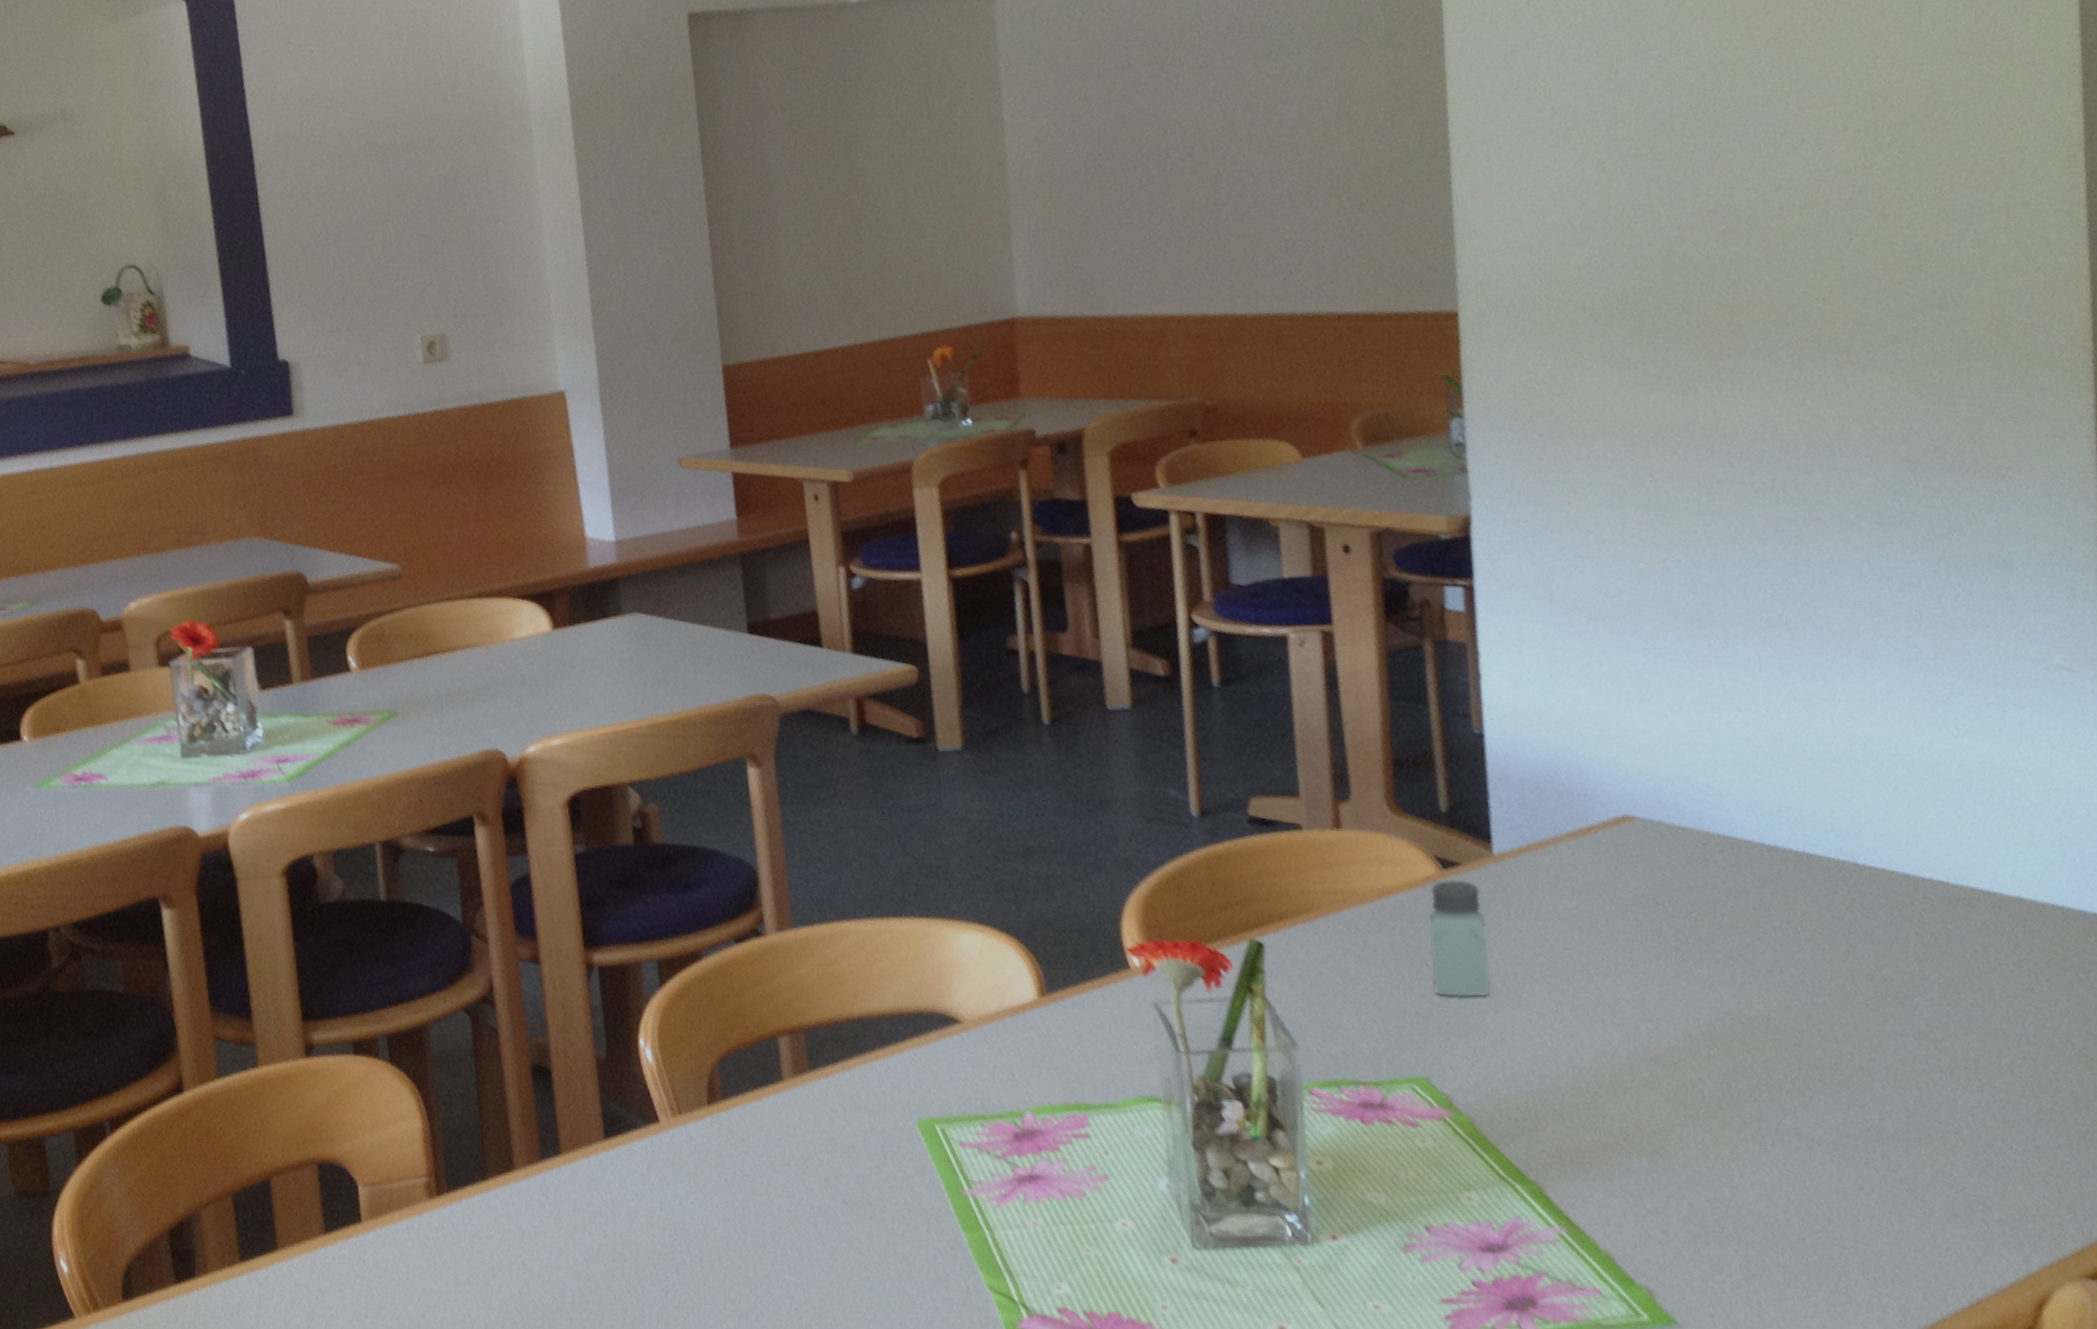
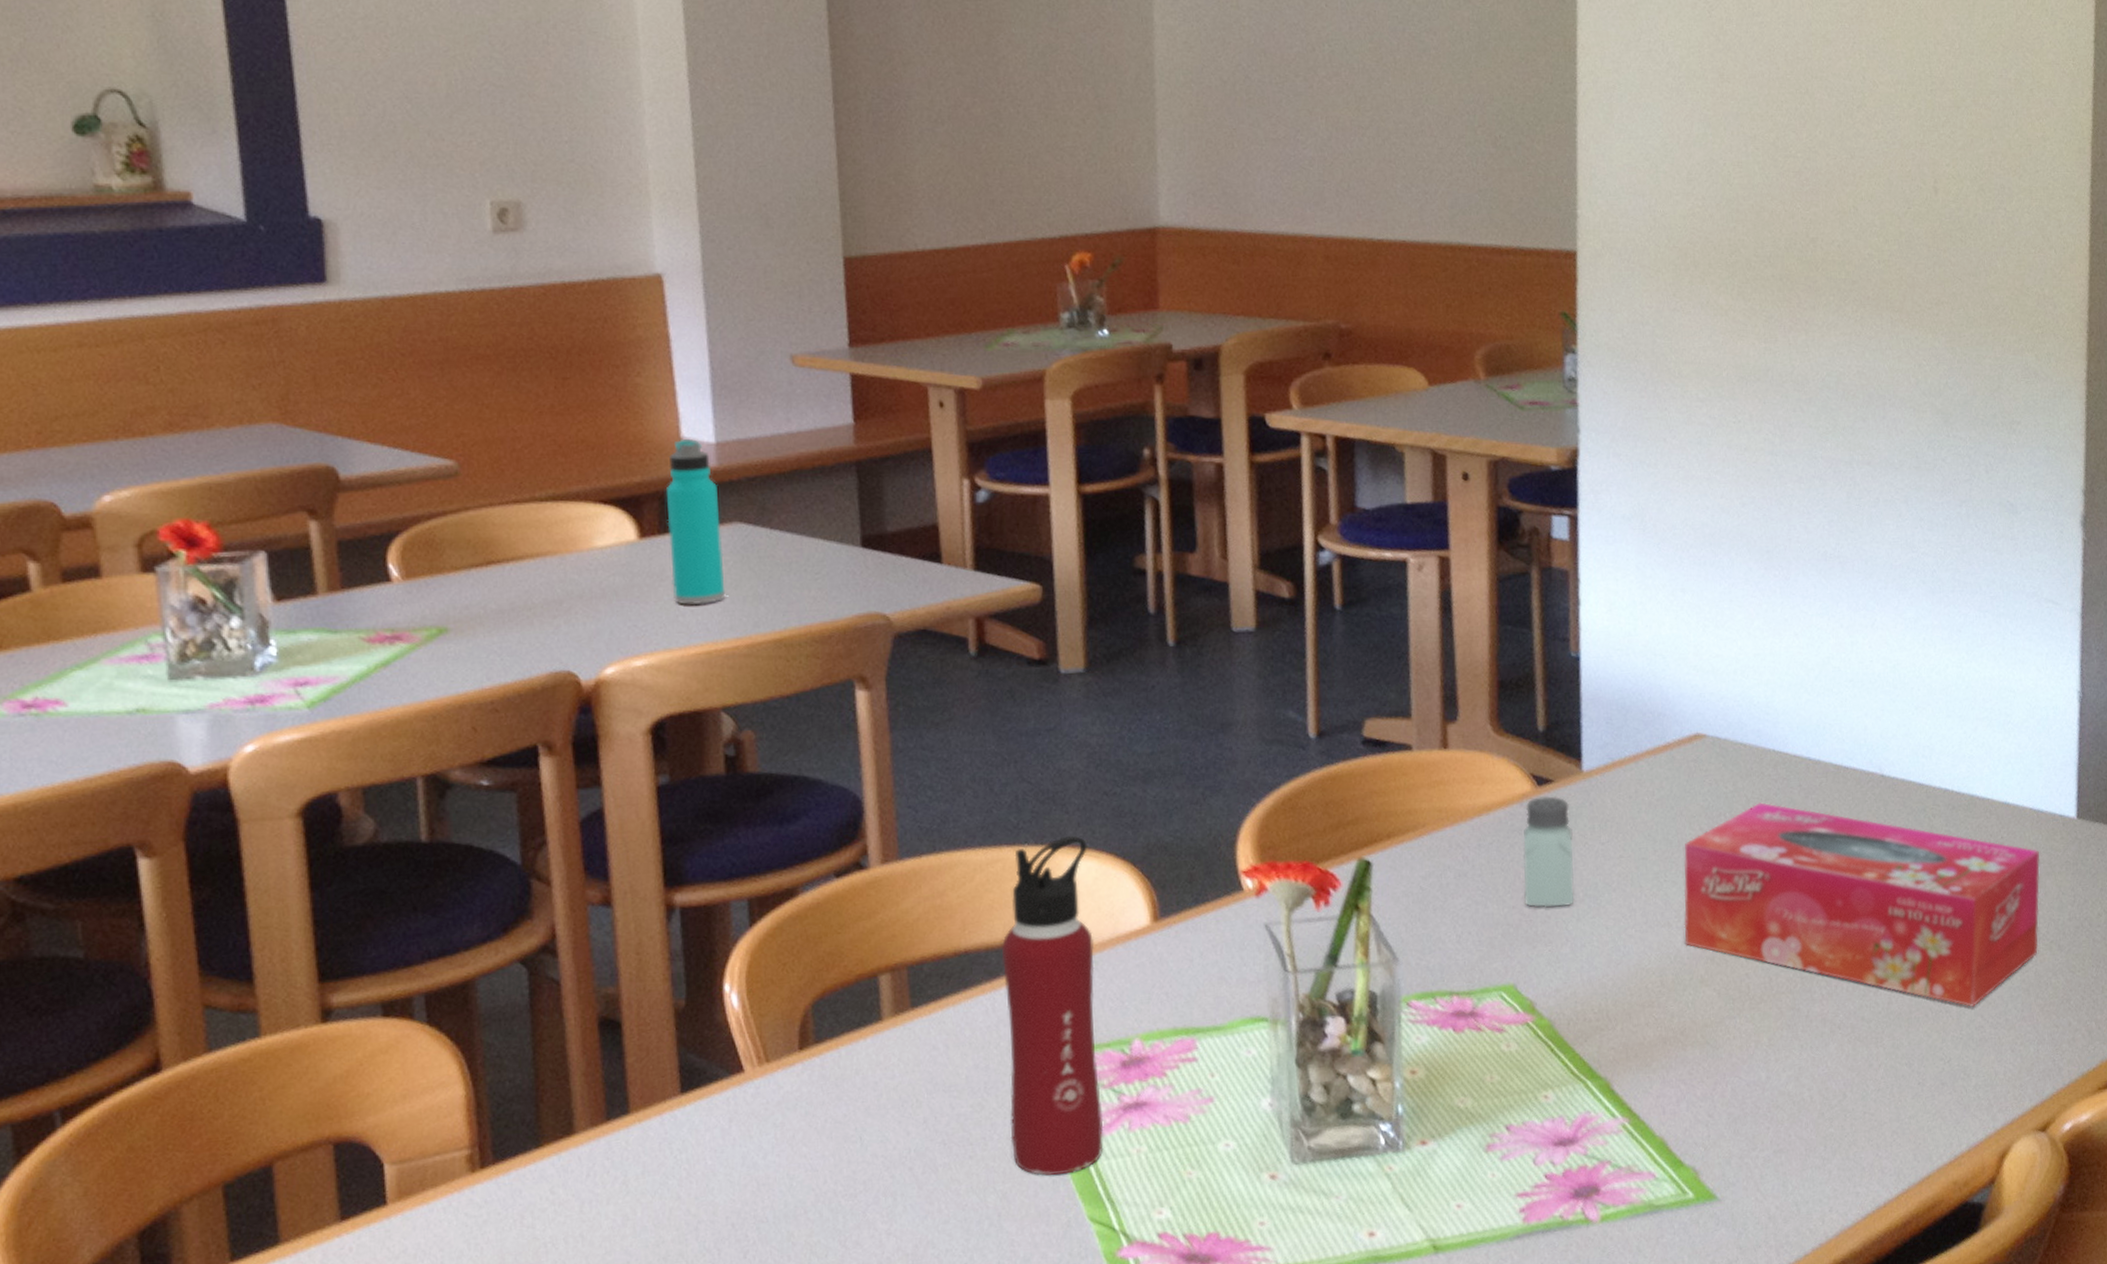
water bottle: none [574,538,629,690] -> present [665,438,726,606]
water bottle: none [892,908,1000,1242] -> present [1001,835,1104,1176]
tissue box: none [1617,891,2073,1131] -> present [1683,802,2040,1008]

